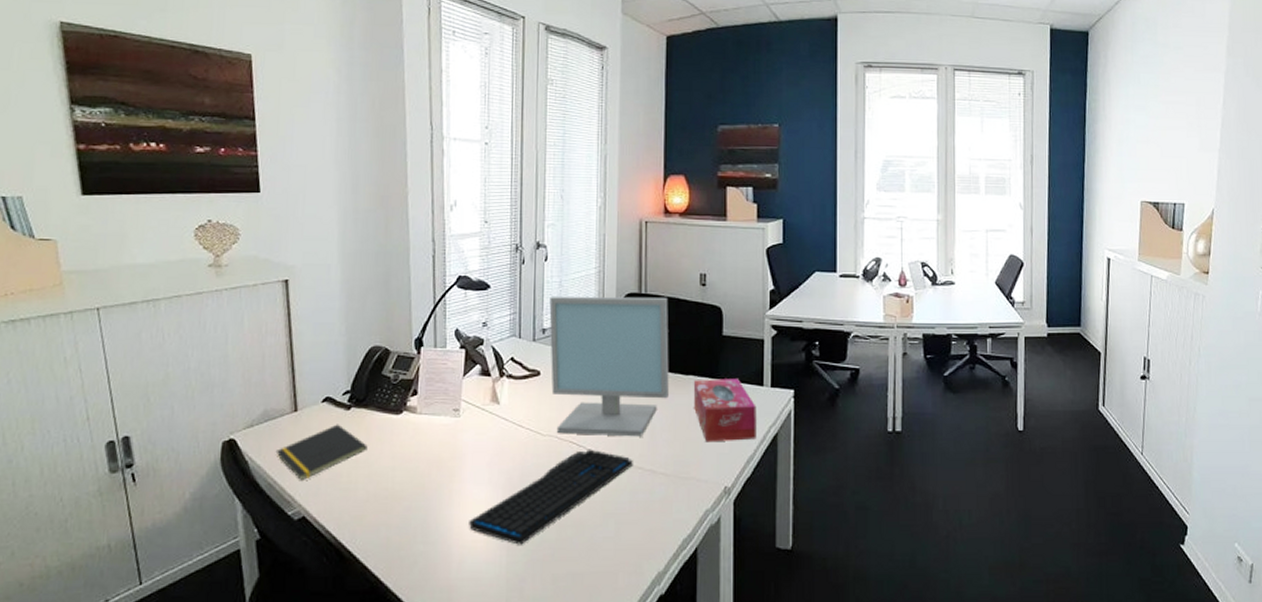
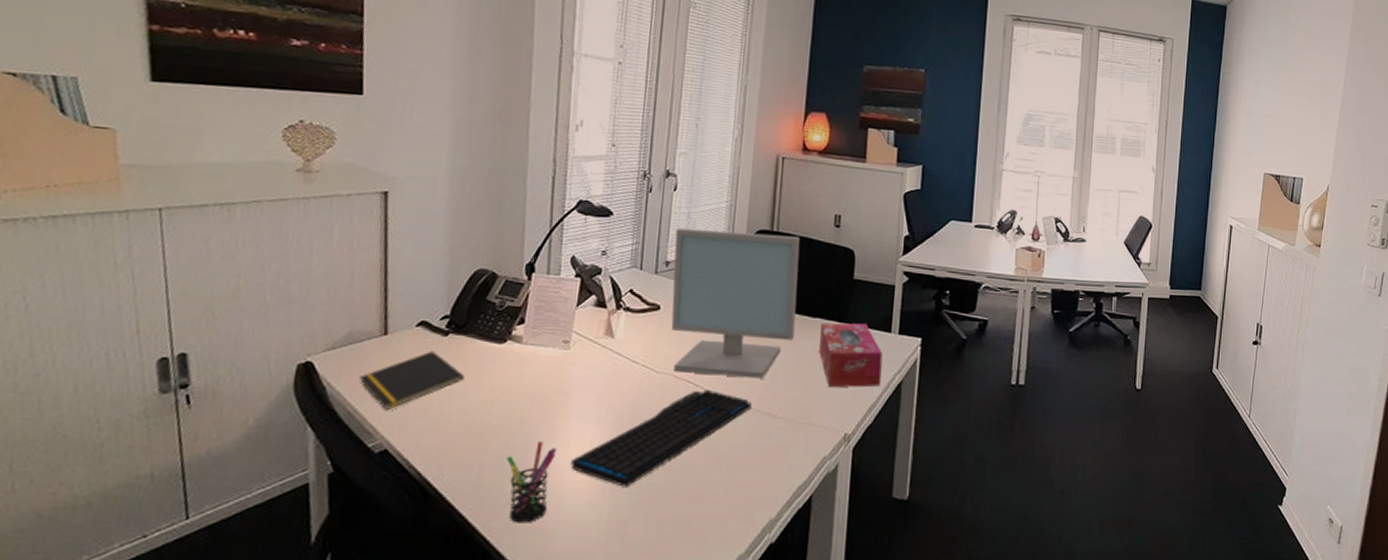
pen holder: none [410,503,456,581] -> present [506,440,558,523]

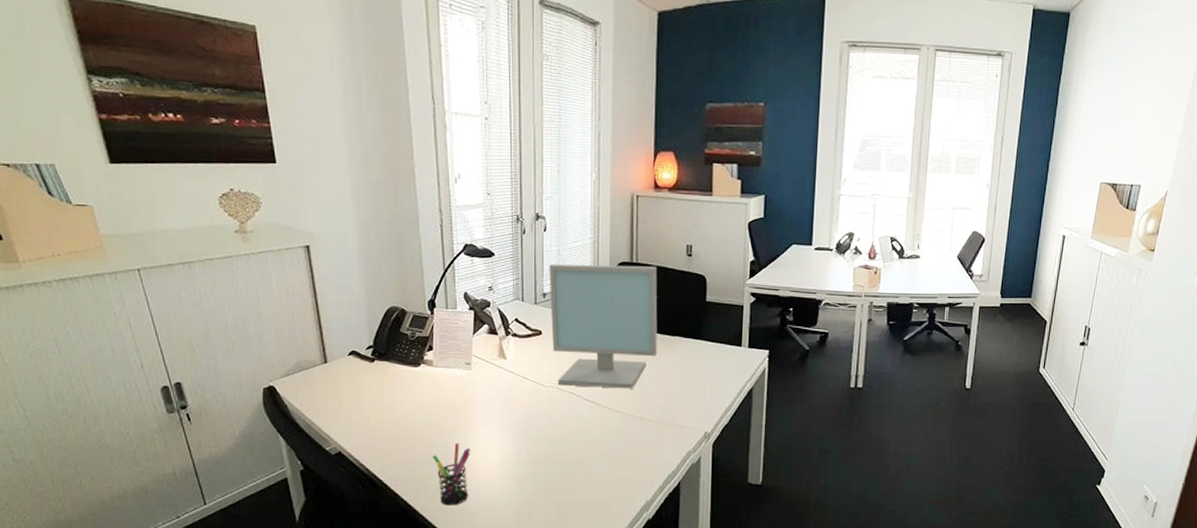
notepad: present [358,350,465,411] -> none [310,374,391,423]
keyboard: present [570,389,752,487] -> none [483,399,625,478]
tissue box: present [819,322,883,388] -> none [678,340,735,395]

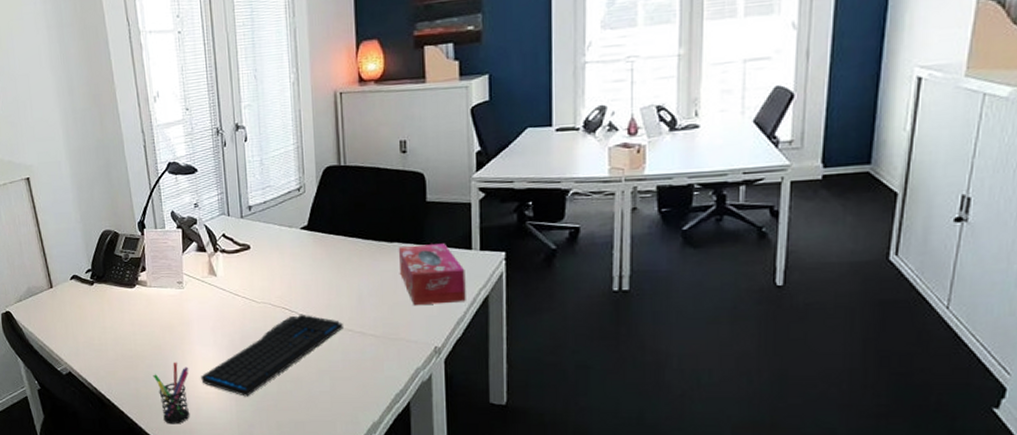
keyboard: none [483,399,625,478] -> present [201,314,343,397]
computer monitor: present [549,263,658,389] -> none [252,167,374,302]
tissue box: none [678,340,735,395] -> present [398,244,466,306]

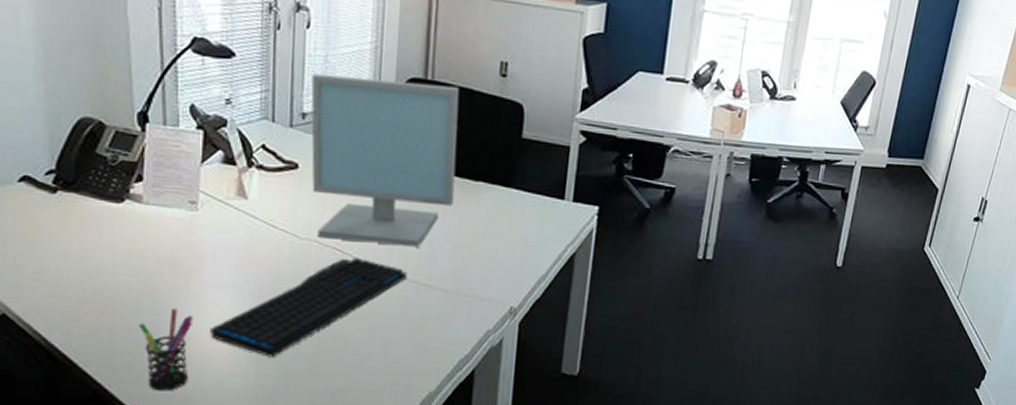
computer monitor: none [252,167,374,302] -> present [311,73,460,247]
tissue box: present [398,244,466,306] -> none [482,187,554,259]

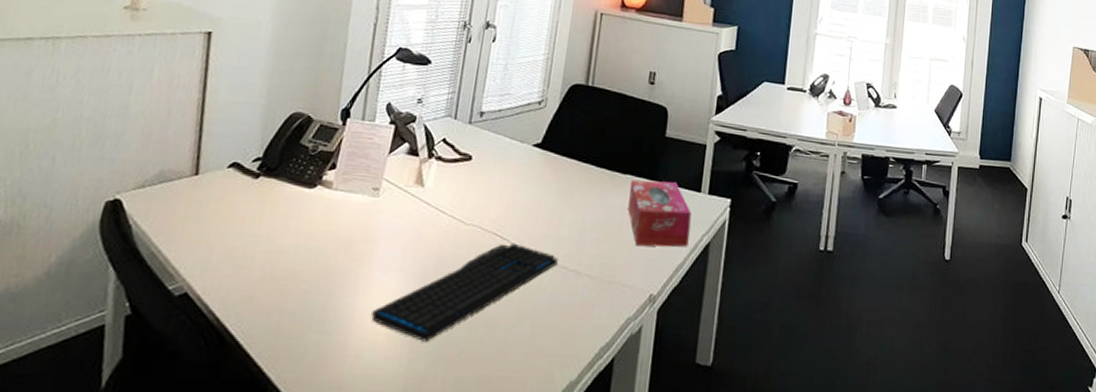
pen holder: present [138,308,194,391] -> none [305,289,359,376]
computer monitor: present [311,73,460,247] -> none [481,78,615,235]
tissue box: none [482,187,554,259] -> present [628,180,692,247]

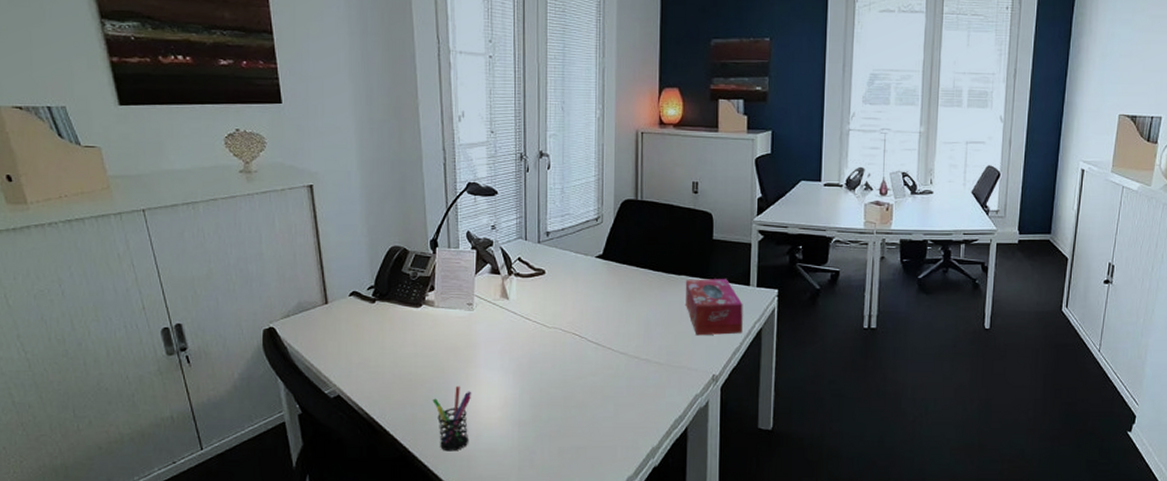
pen holder: none [305,289,359,376] -> present [432,386,472,452]
keyboard: present [371,243,558,342] -> none [484,340,630,422]

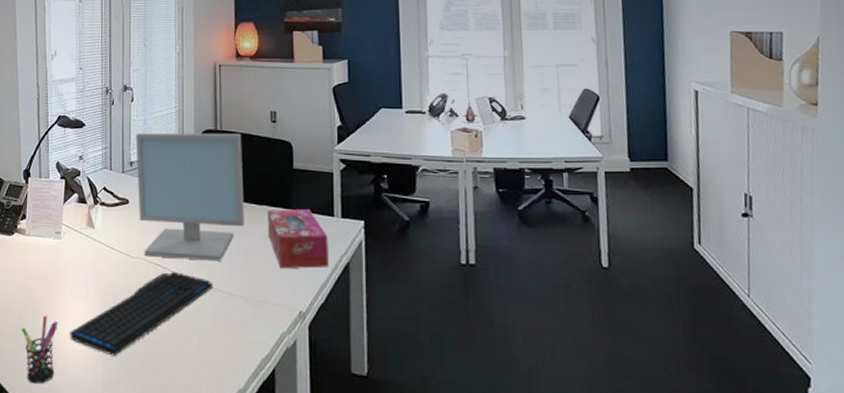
keyboard: none [484,340,630,422] -> present [70,271,213,356]
computer monitor: none [552,201,663,330] -> present [136,132,244,262]

